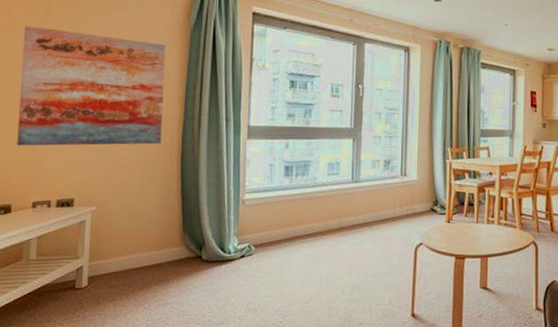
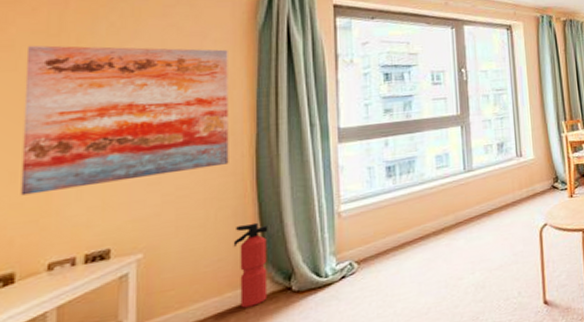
fire extinguisher: none [160,197,188,266] -> present [233,222,268,308]

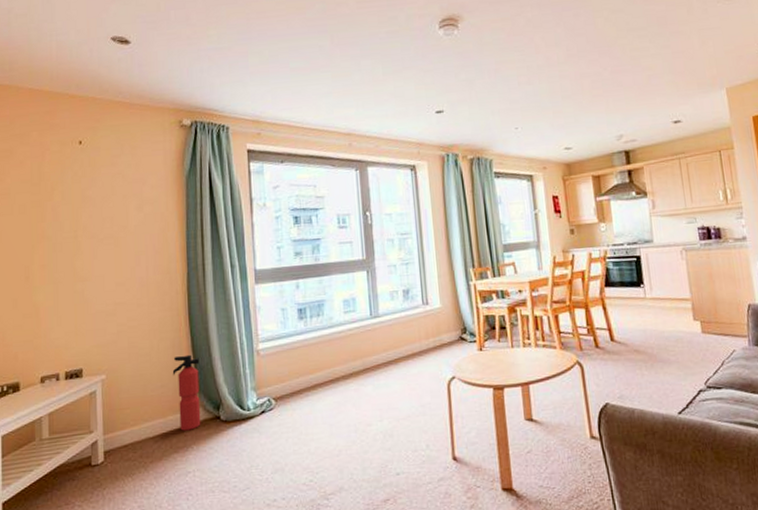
wall art: present [20,45,229,196] -> none [18,192,167,319]

